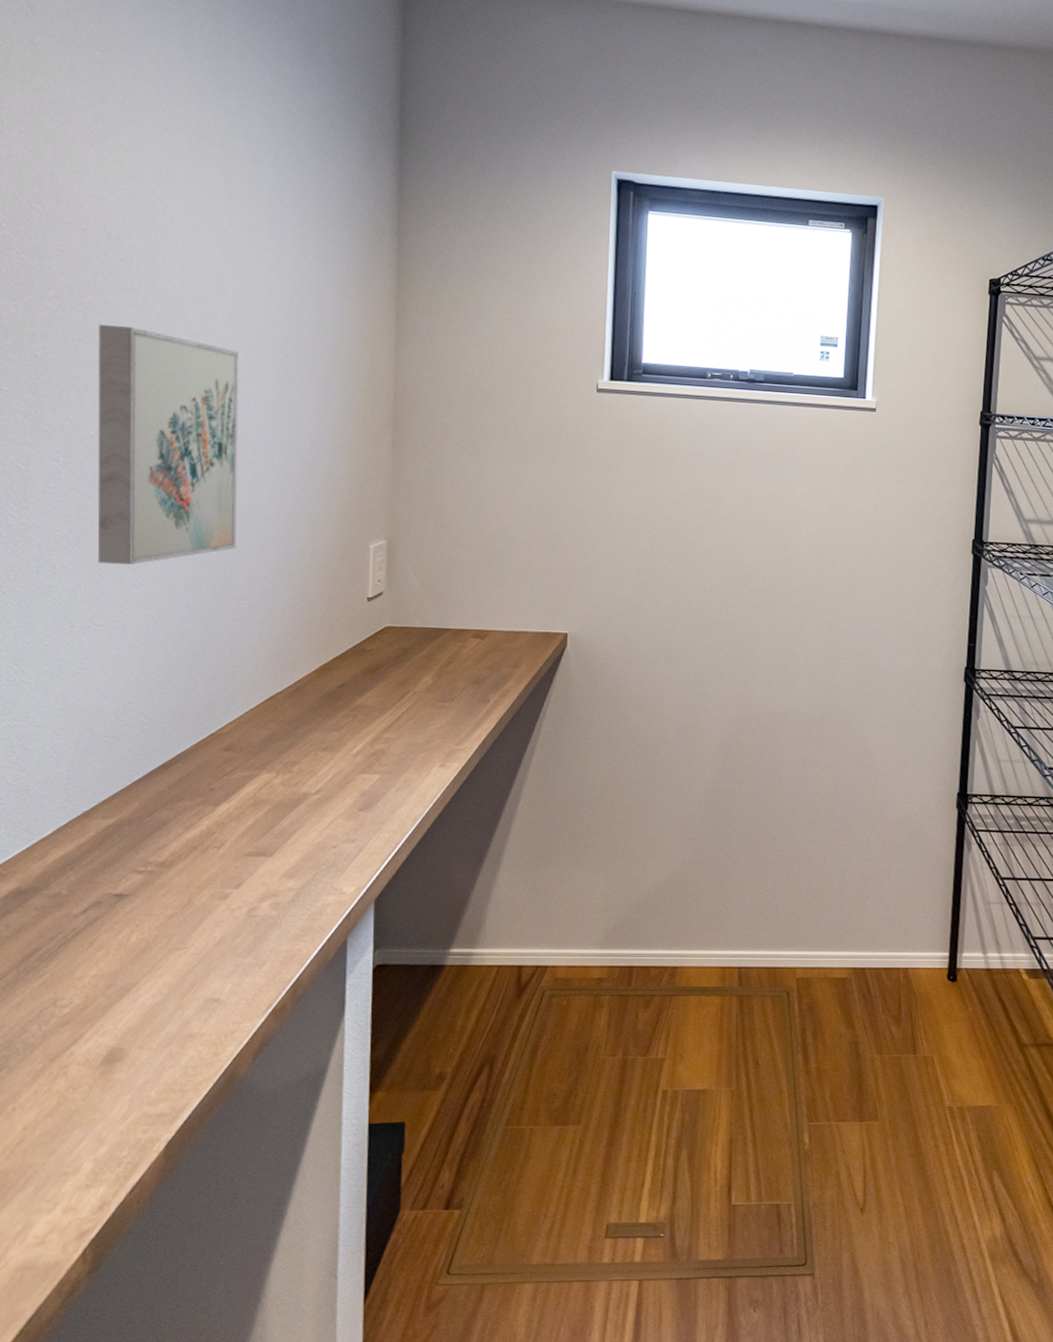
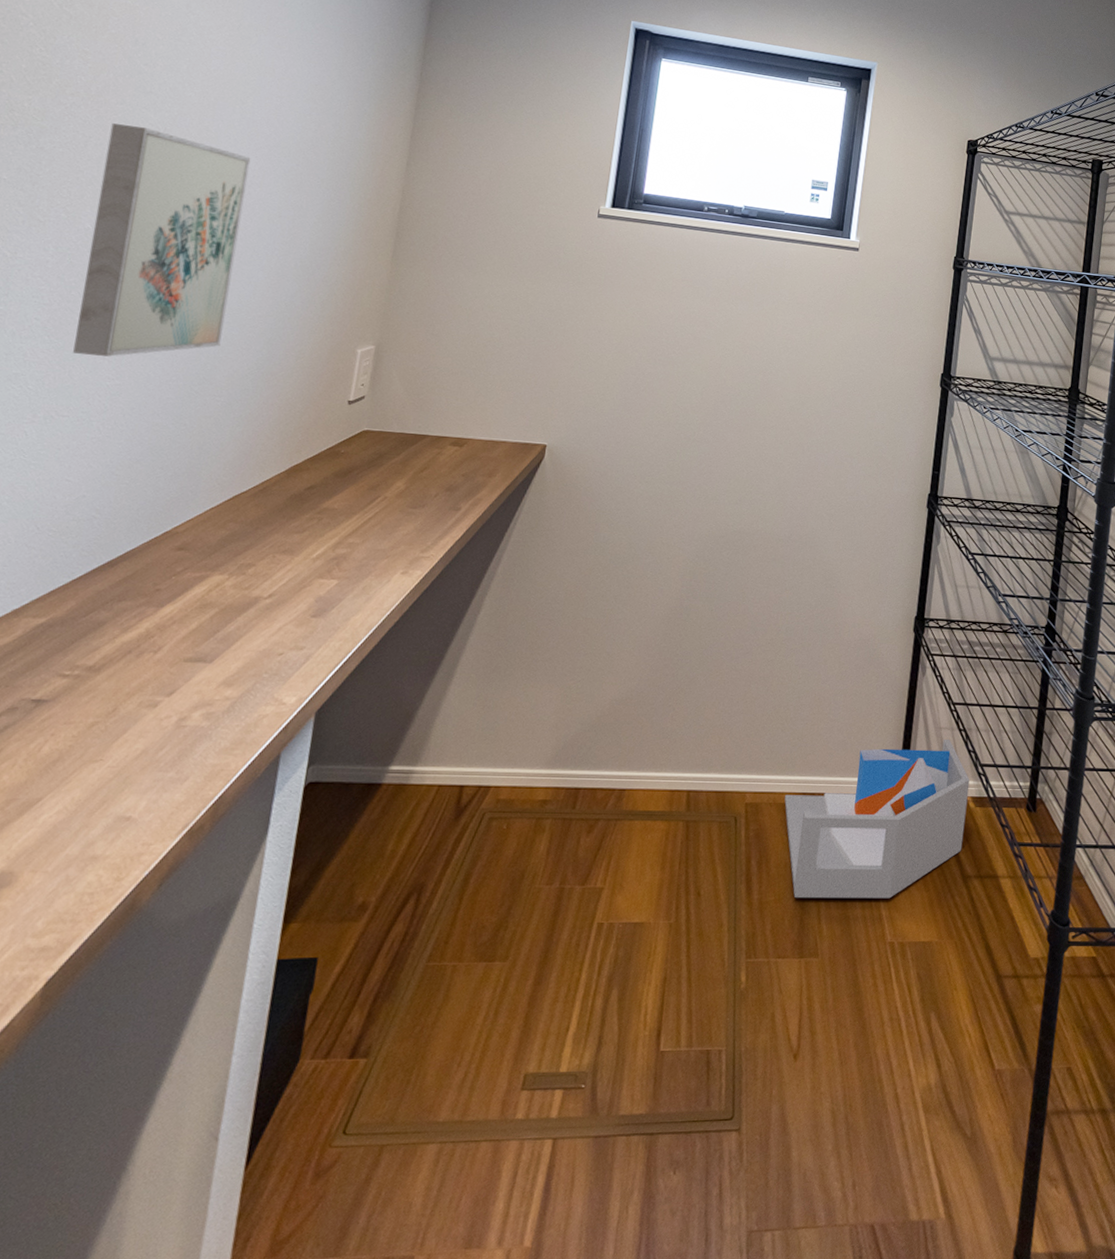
storage bin: none [835,914,1022,1067] -> present [784,740,970,899]

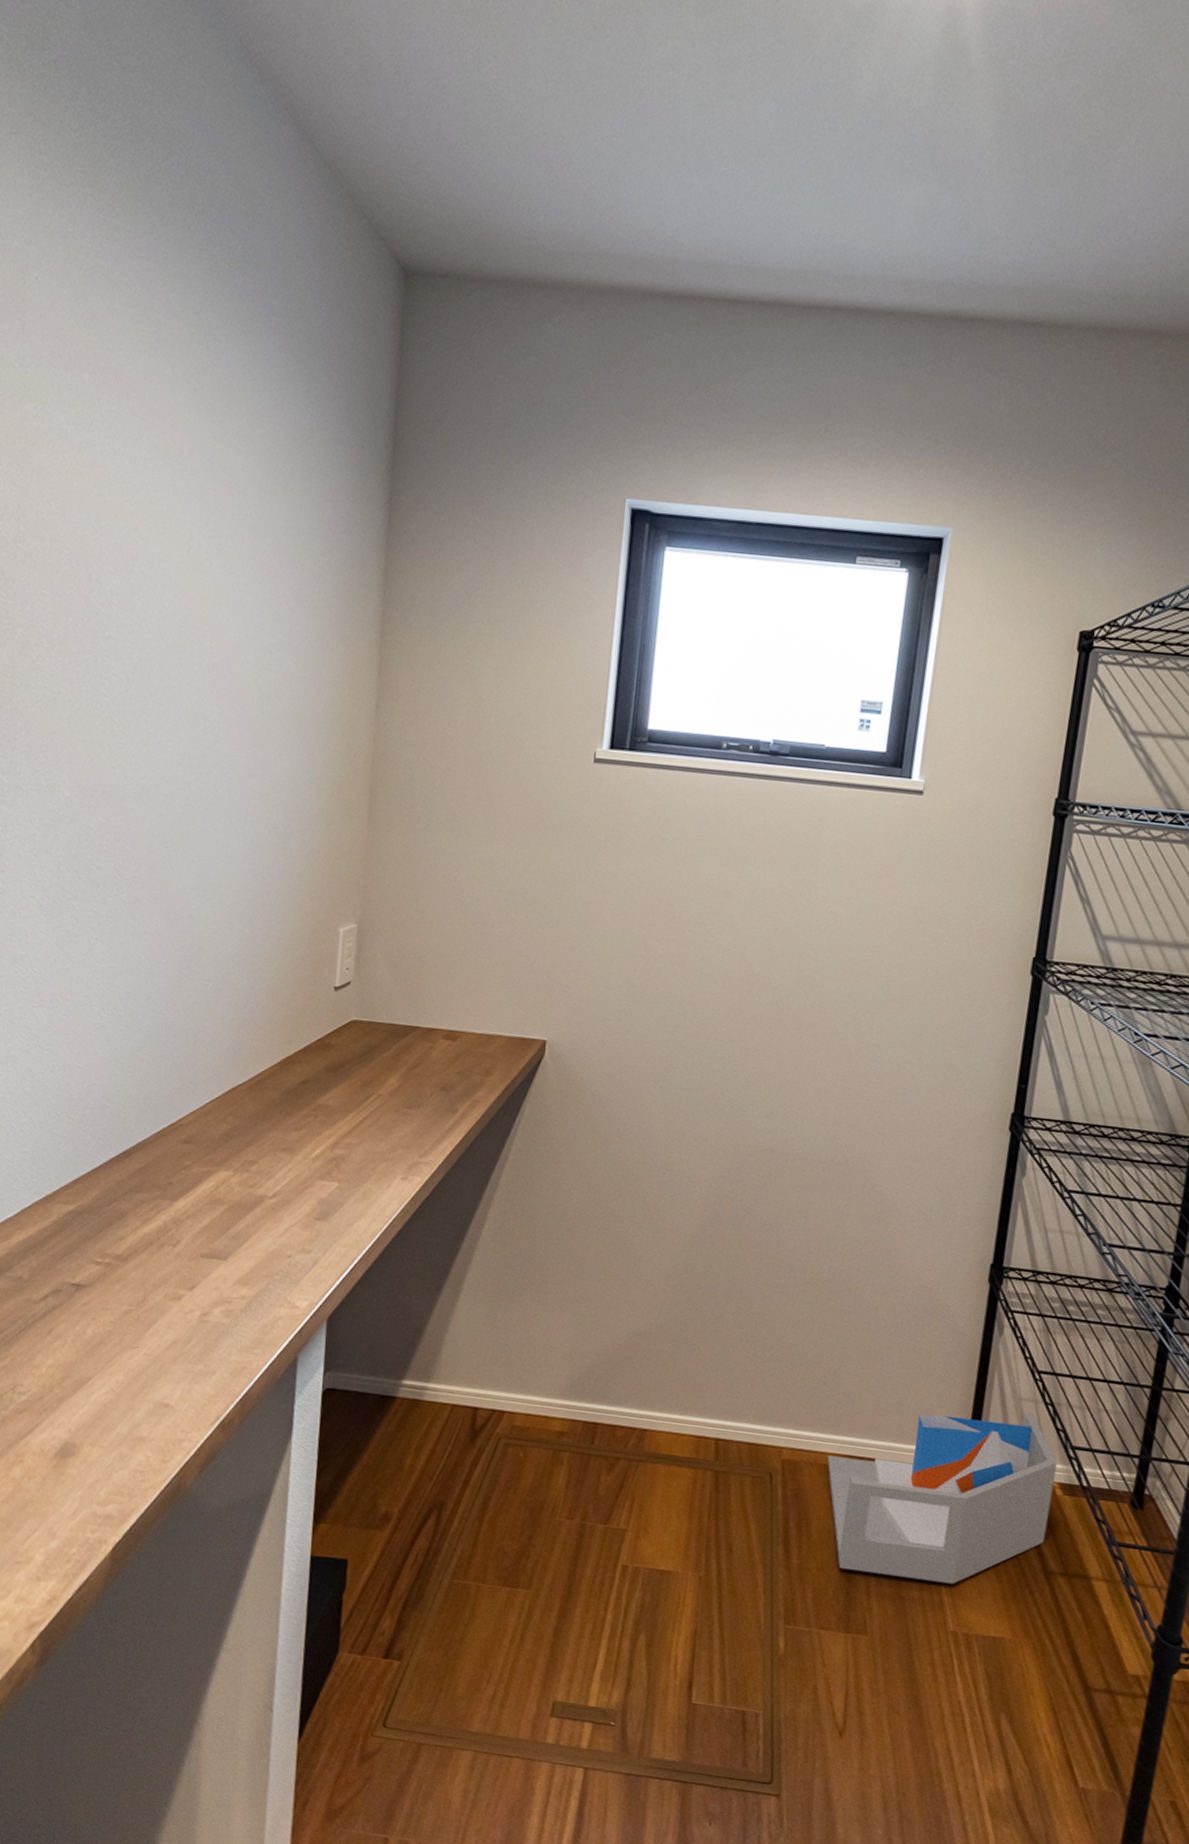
wall art: present [73,123,251,357] -> none [69,676,215,937]

